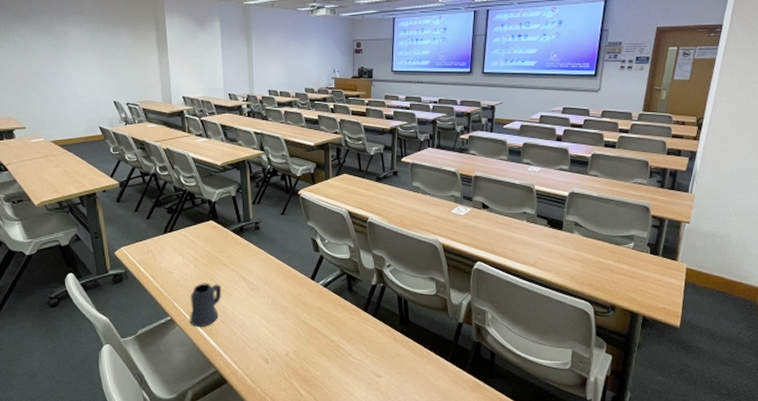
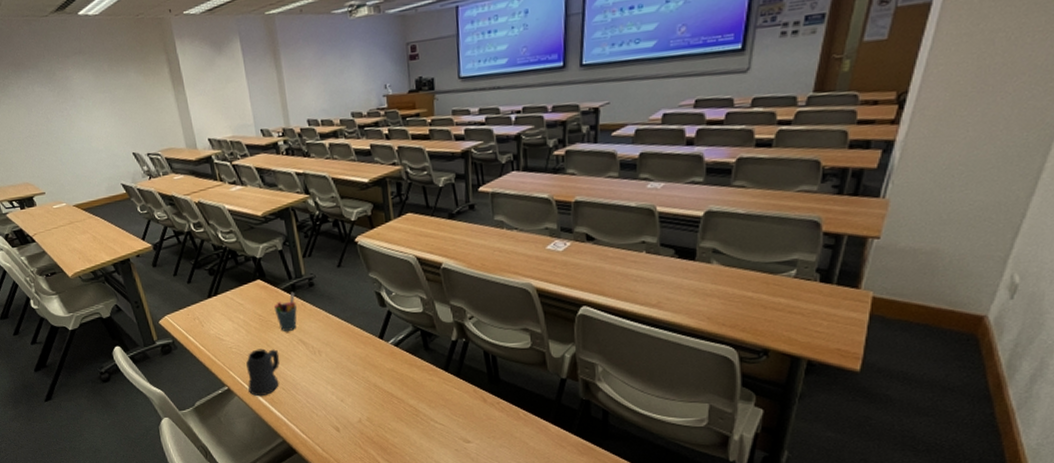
pen holder: none [223,233,242,268] -> present [274,291,297,331]

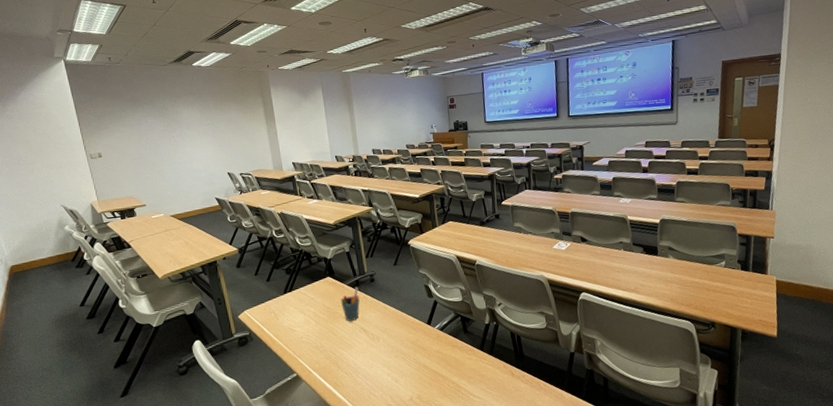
mug: present [246,348,280,397] -> none [314,337,344,382]

